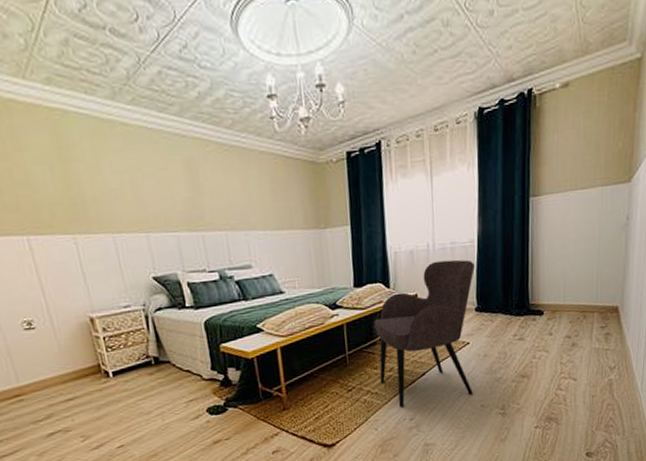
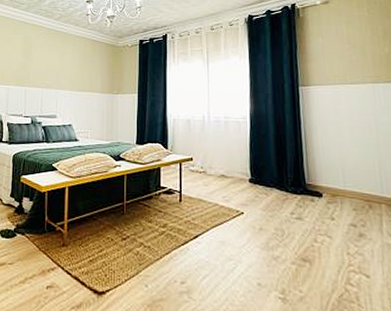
armchair: present [373,259,475,408] -> none [151,131,249,269]

